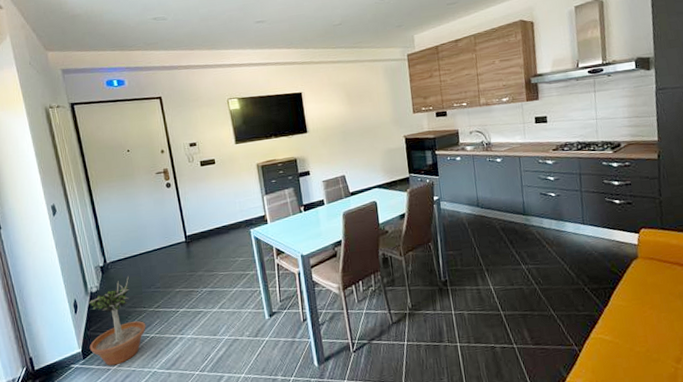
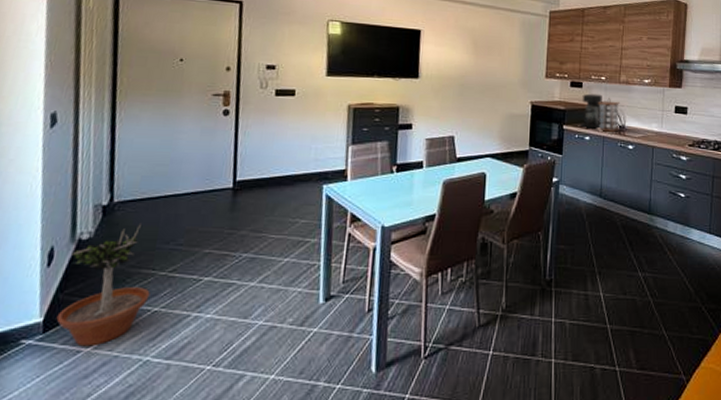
coffee maker: none [448,118,469,151] -> present [580,93,602,129]
spice rack: none [463,120,486,151] -> present [597,97,620,132]

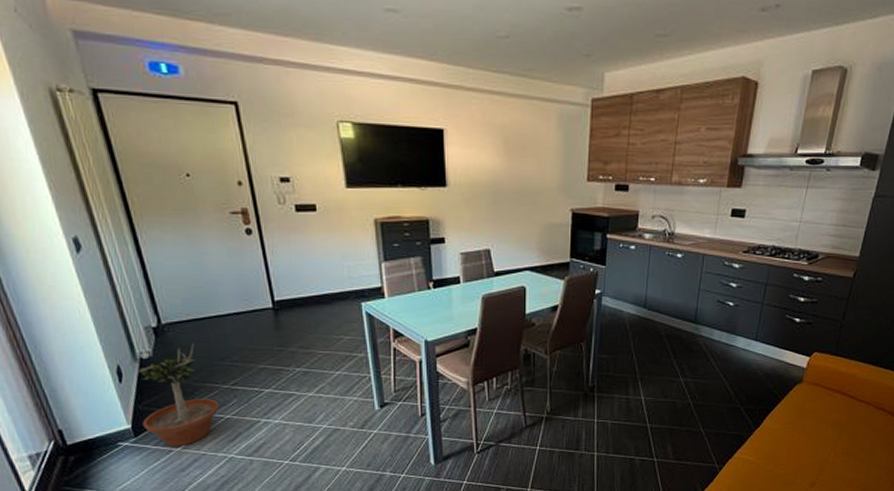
coffee maker: present [580,93,602,129] -> none [625,197,651,237]
spice rack: present [597,97,620,132] -> none [643,201,670,240]

